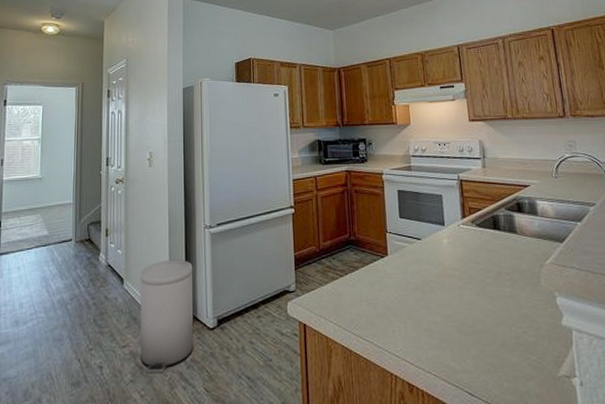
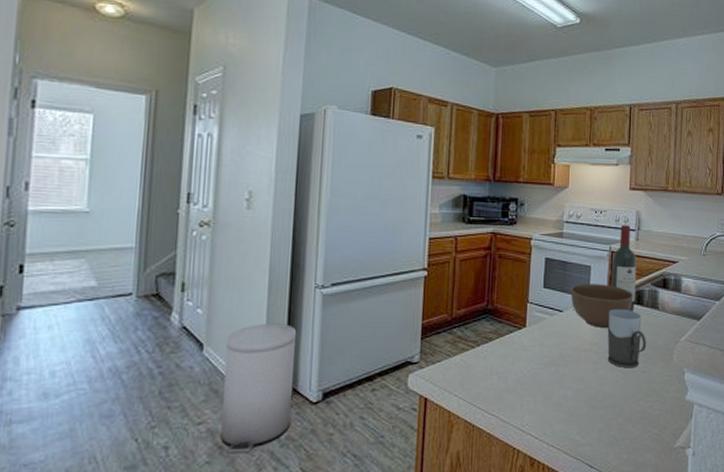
bowl: none [426,211,489,254] -> present [571,283,634,328]
wine bottle: none [462,154,492,237] -> present [611,225,637,311]
mug: none [466,234,511,294] -> present [607,308,647,369]

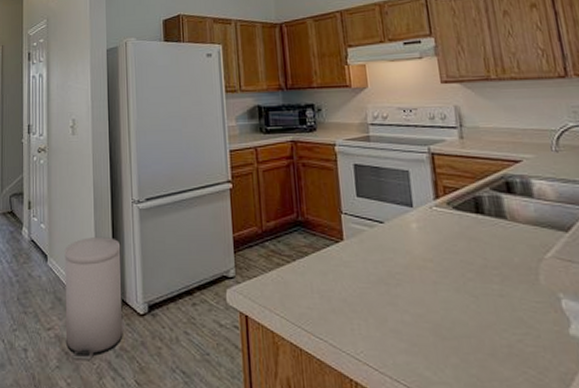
bowl: present [571,283,634,328] -> none [389,190,470,241]
mug: present [607,308,647,369] -> none [441,218,500,291]
wine bottle: present [611,225,637,311] -> none [433,122,474,222]

